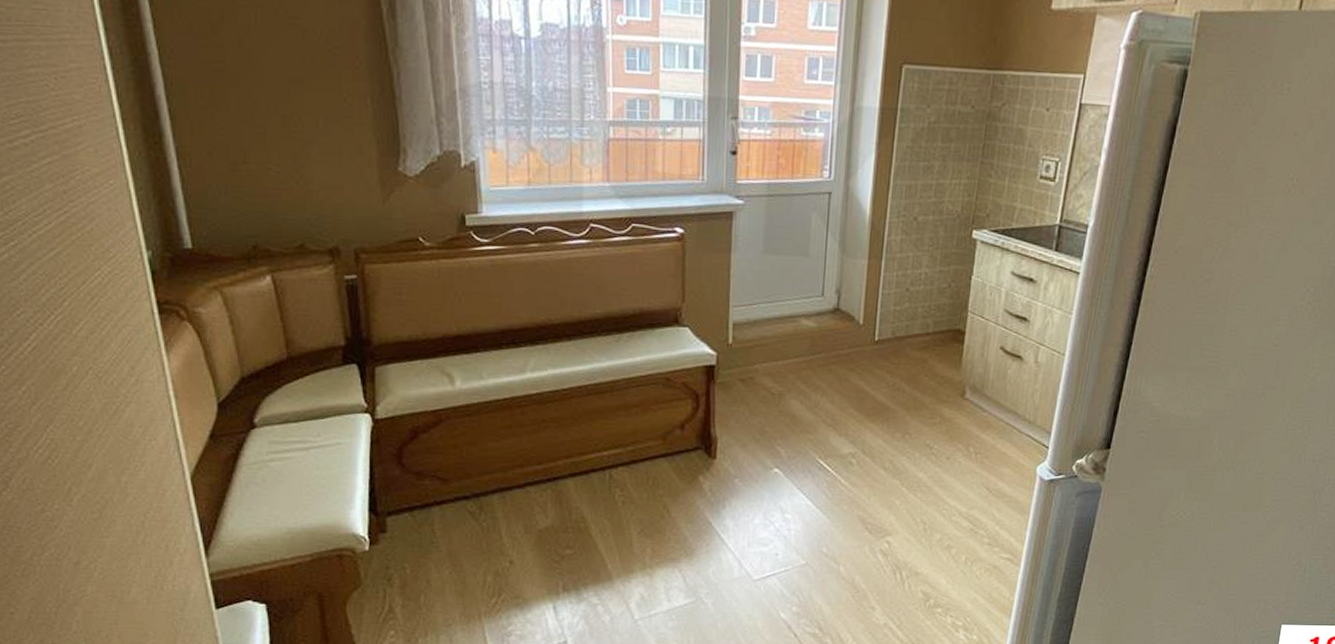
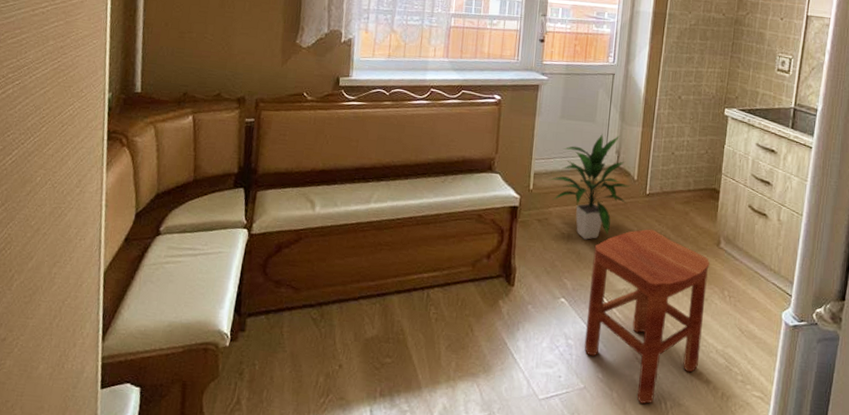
indoor plant: none [752,270,855,399] -> present [549,134,630,240]
stool: none [804,382,952,576] -> present [584,229,710,404]

